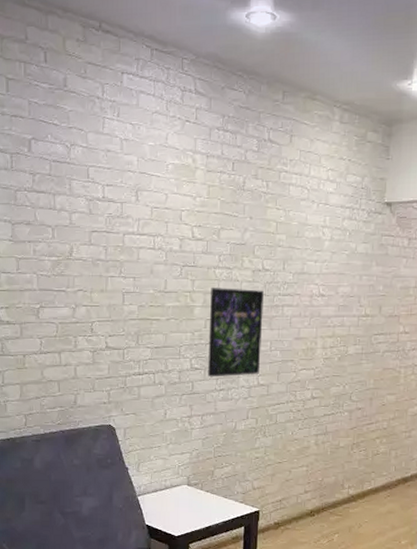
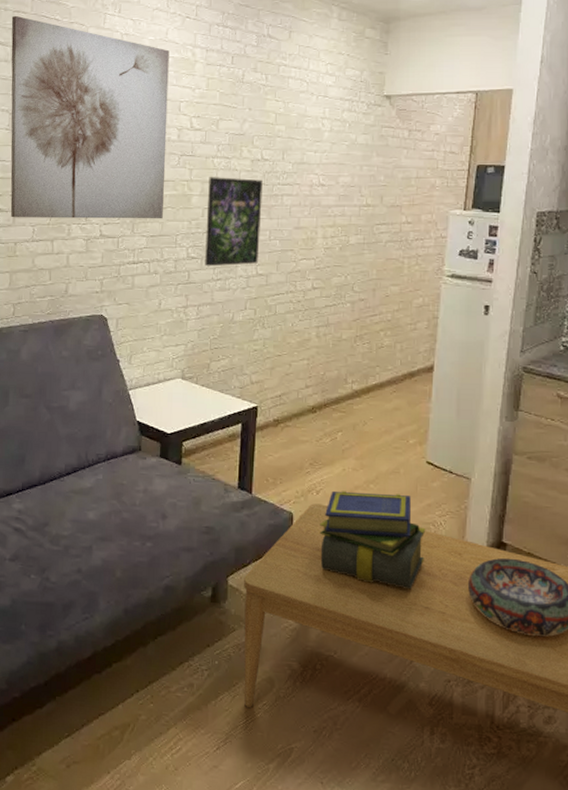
wall art: none [9,120,170,331] -> present [10,15,169,219]

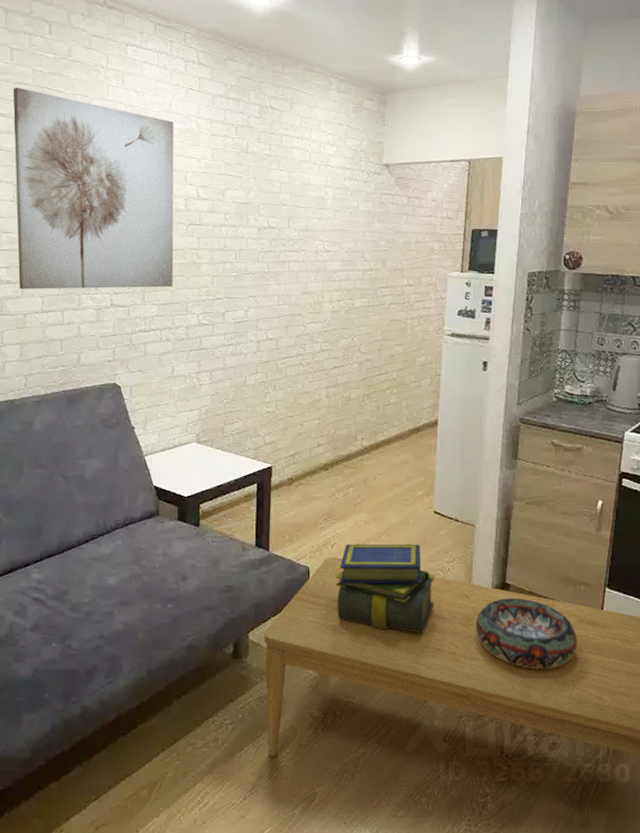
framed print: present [205,177,263,267] -> none [216,245,270,333]

